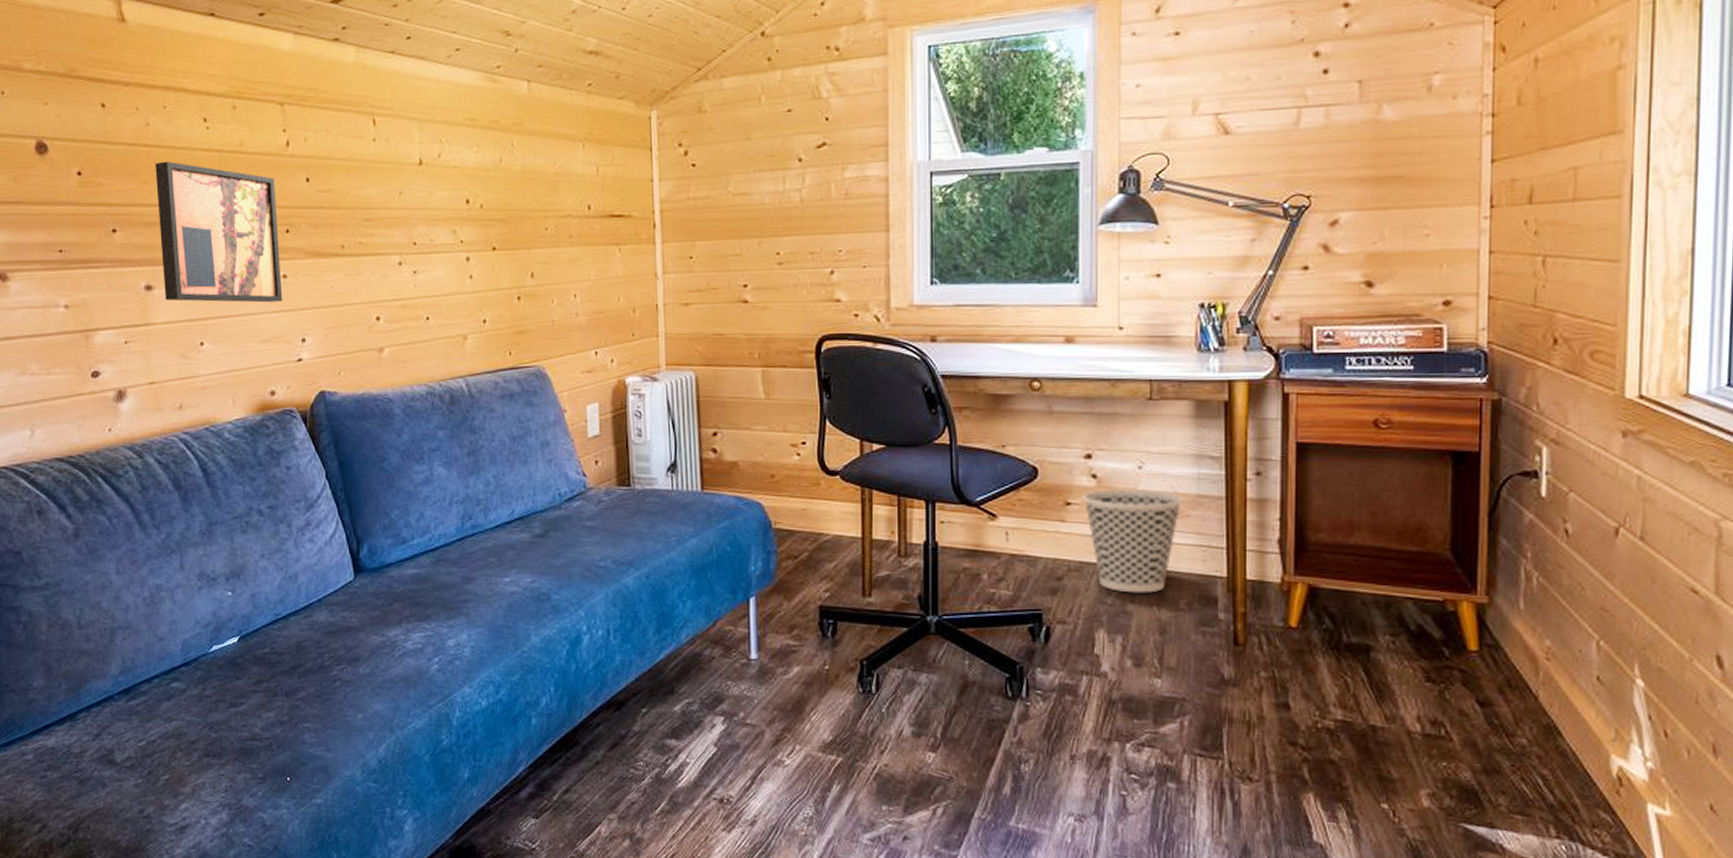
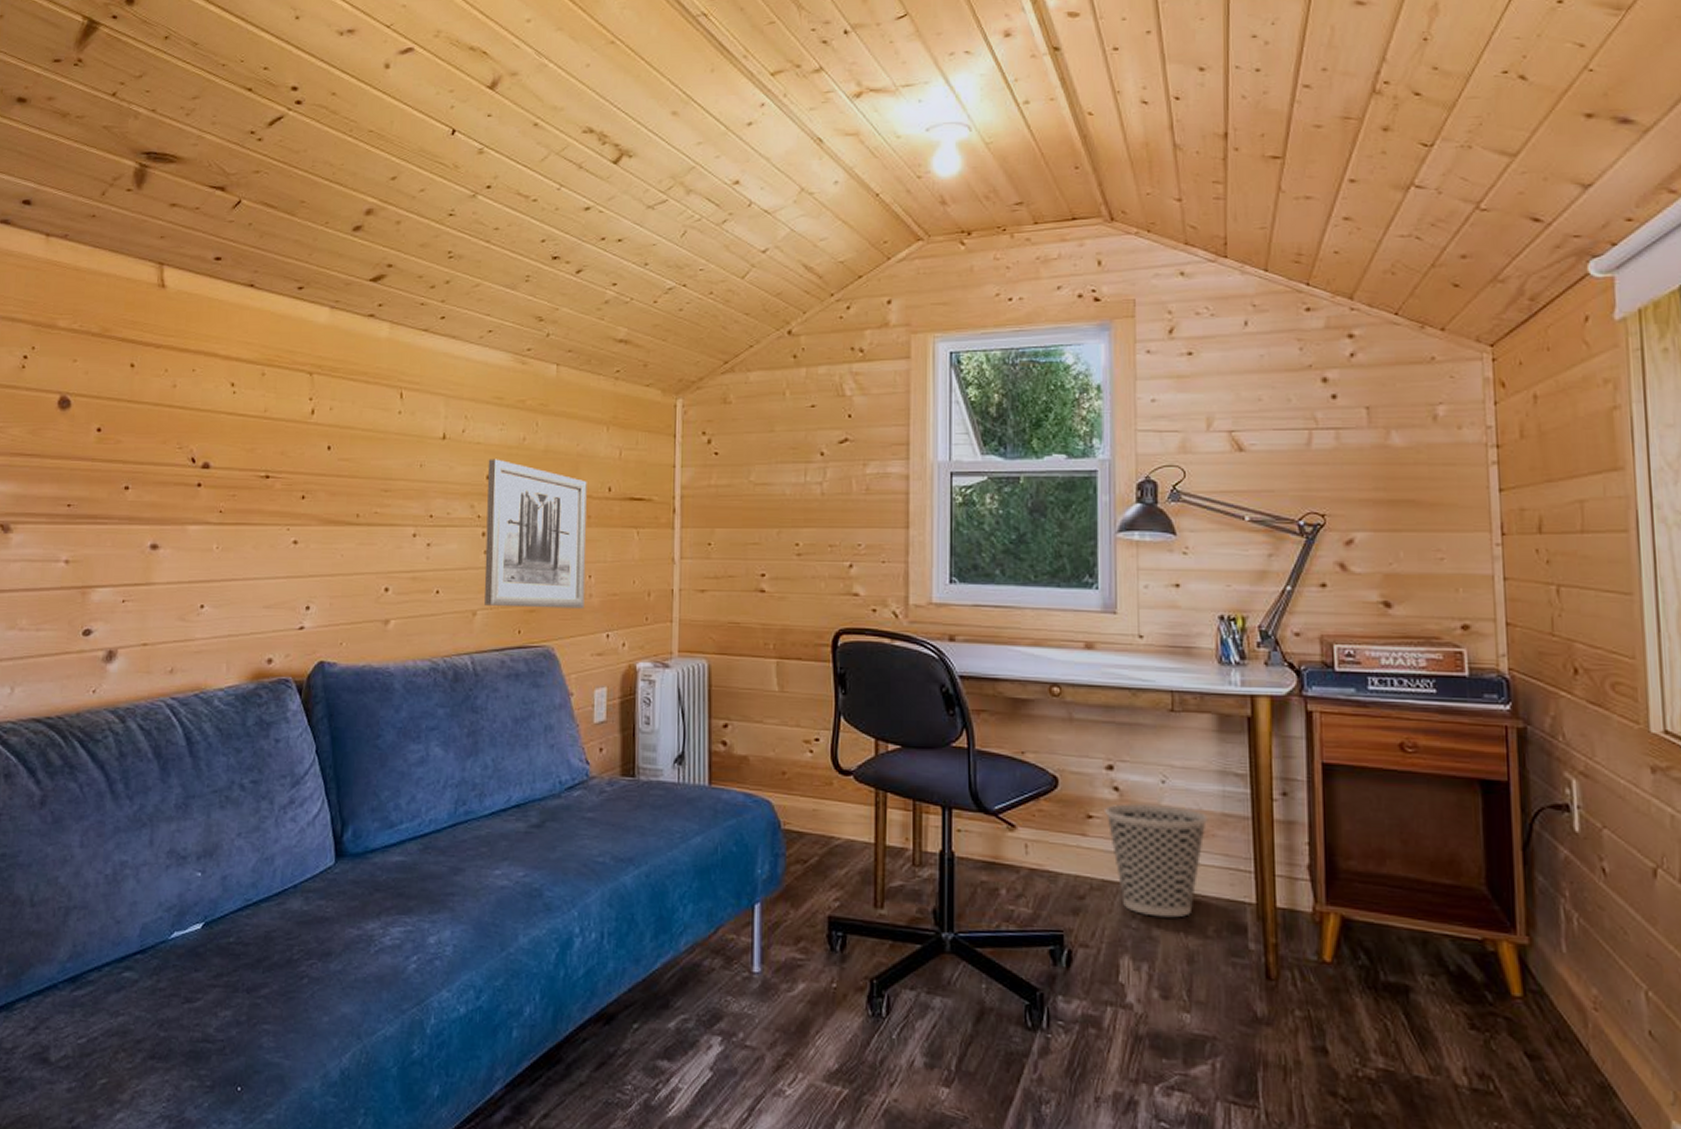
wall art: present [155,161,282,303] -> none [169,422,296,568]
wall art: none [466,182,572,330] -> present [484,459,587,609]

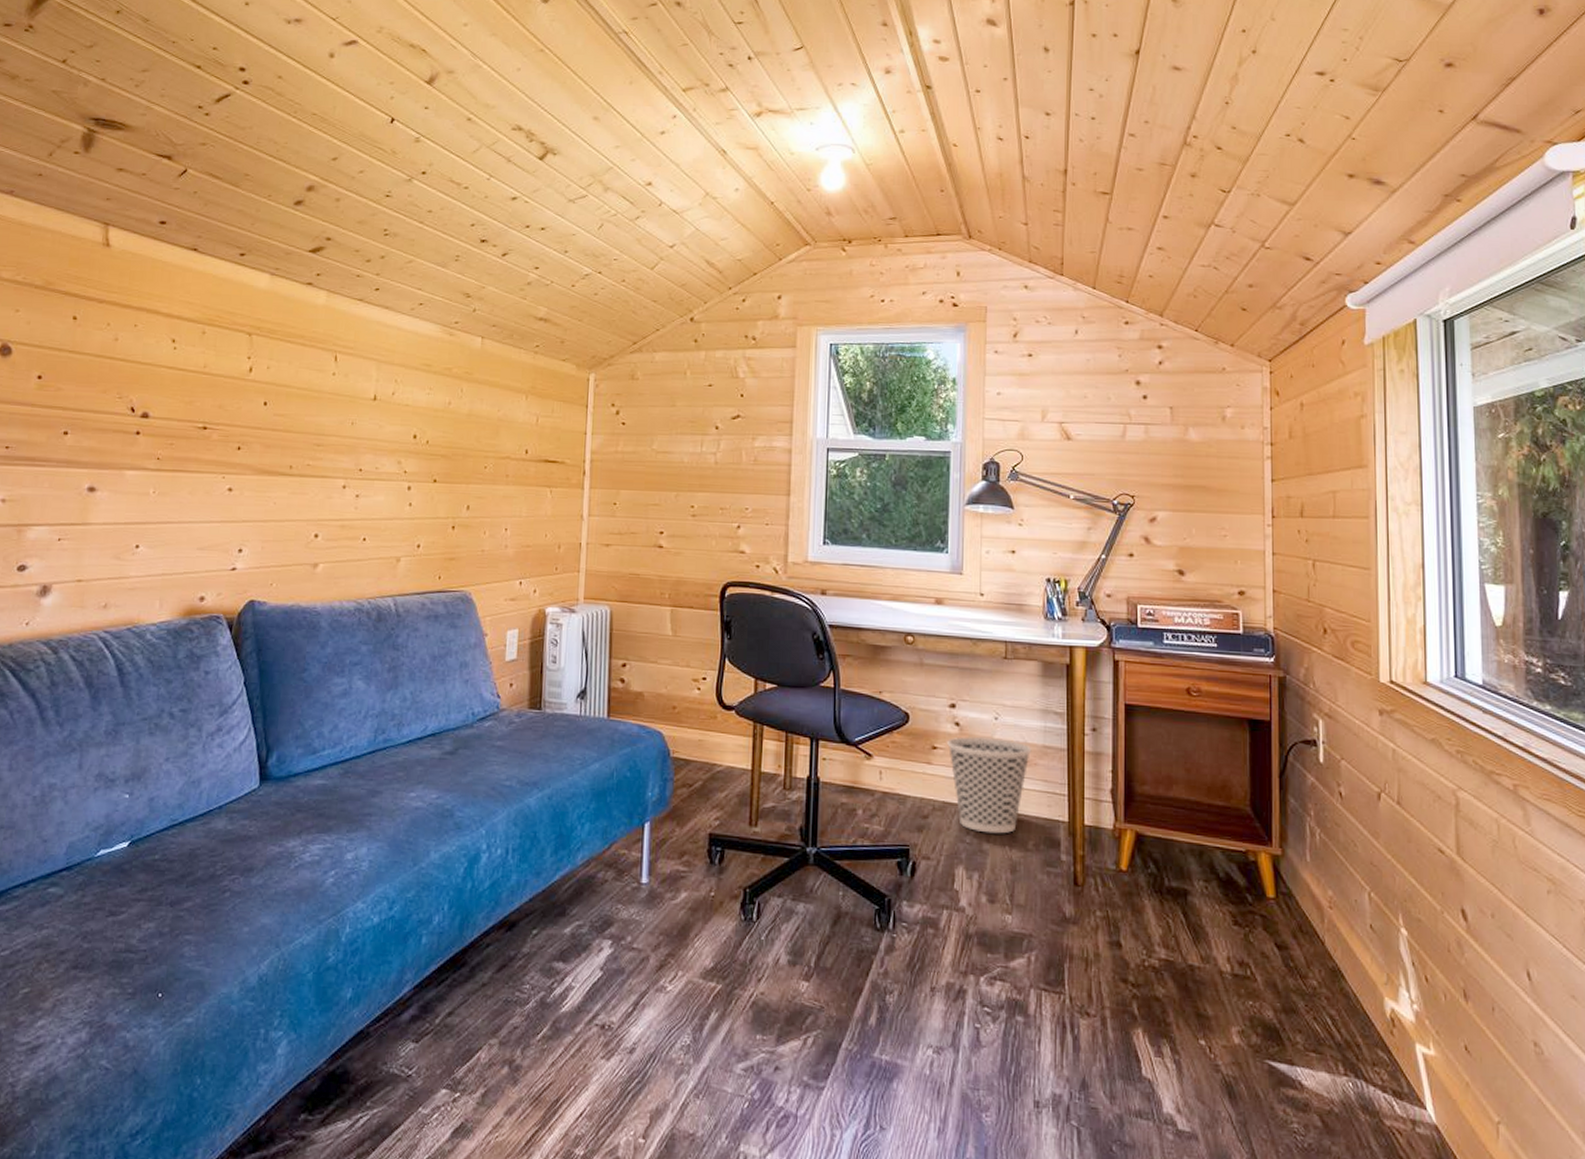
wall art: present [484,459,587,609] -> none [408,420,506,558]

